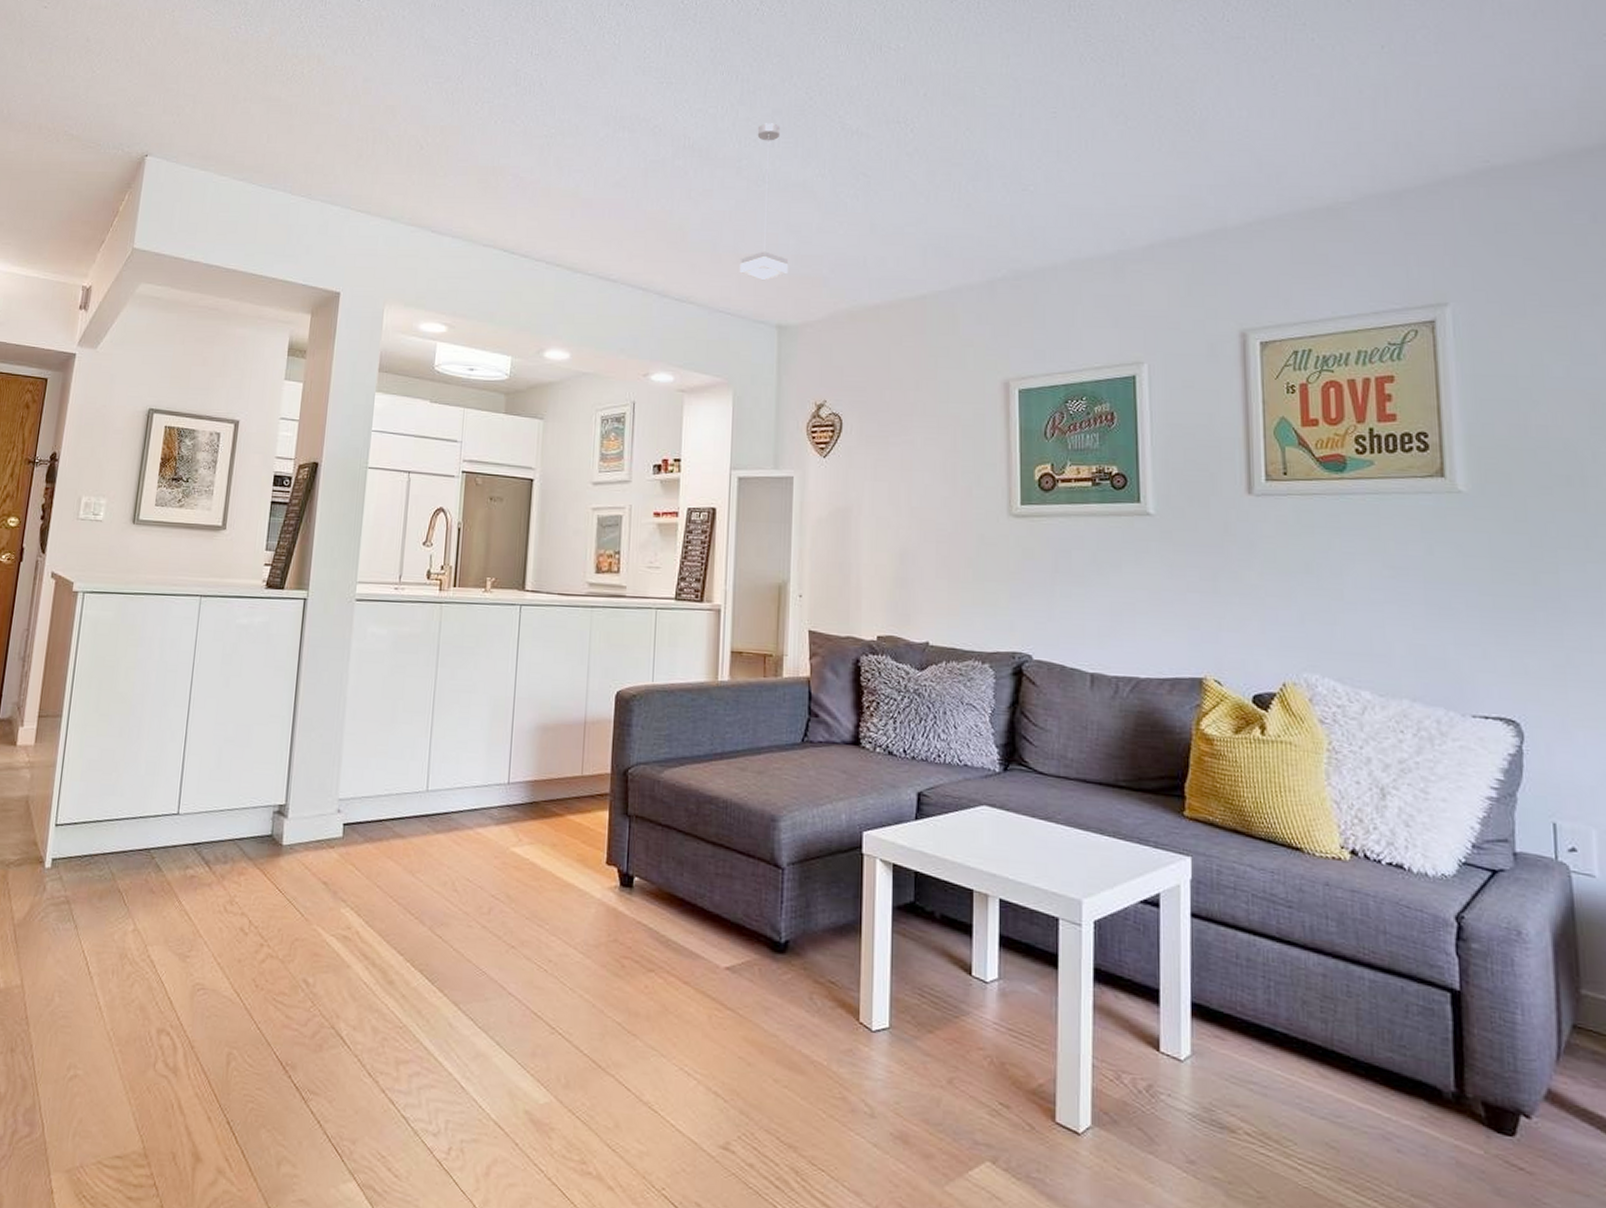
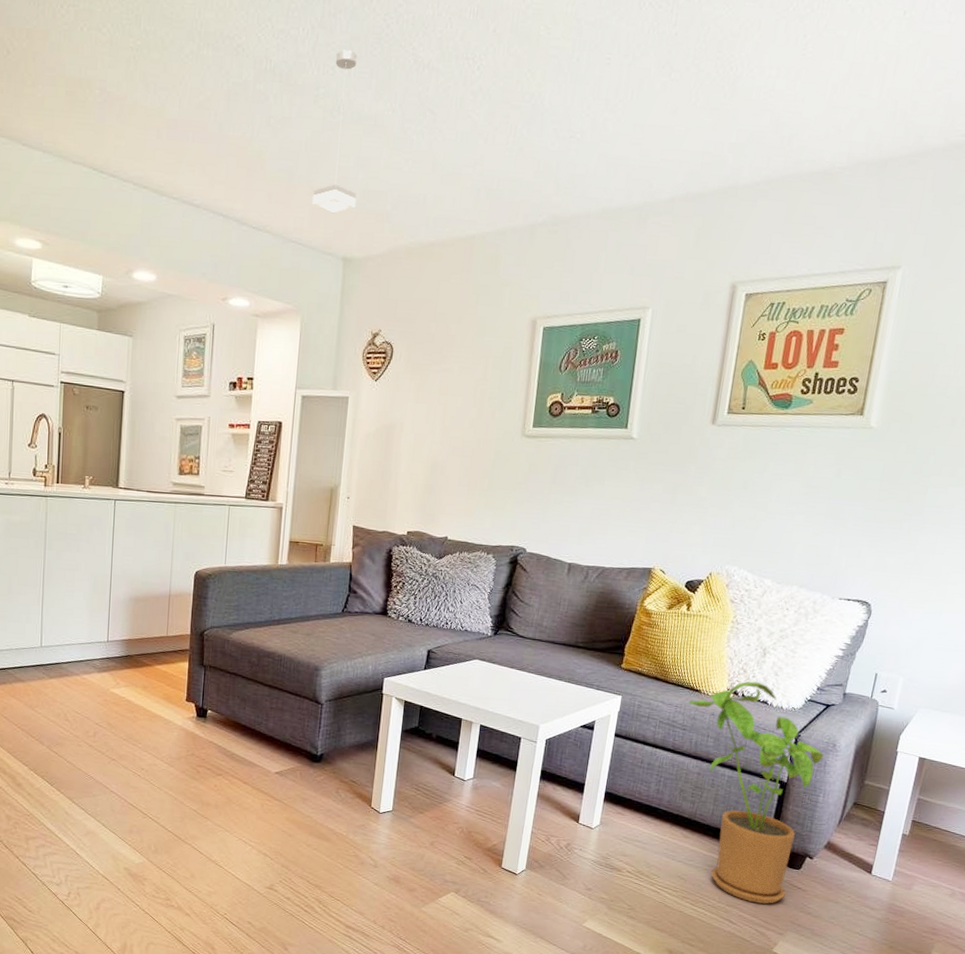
house plant: none [1289,834,1508,1195] -> present [689,681,824,904]

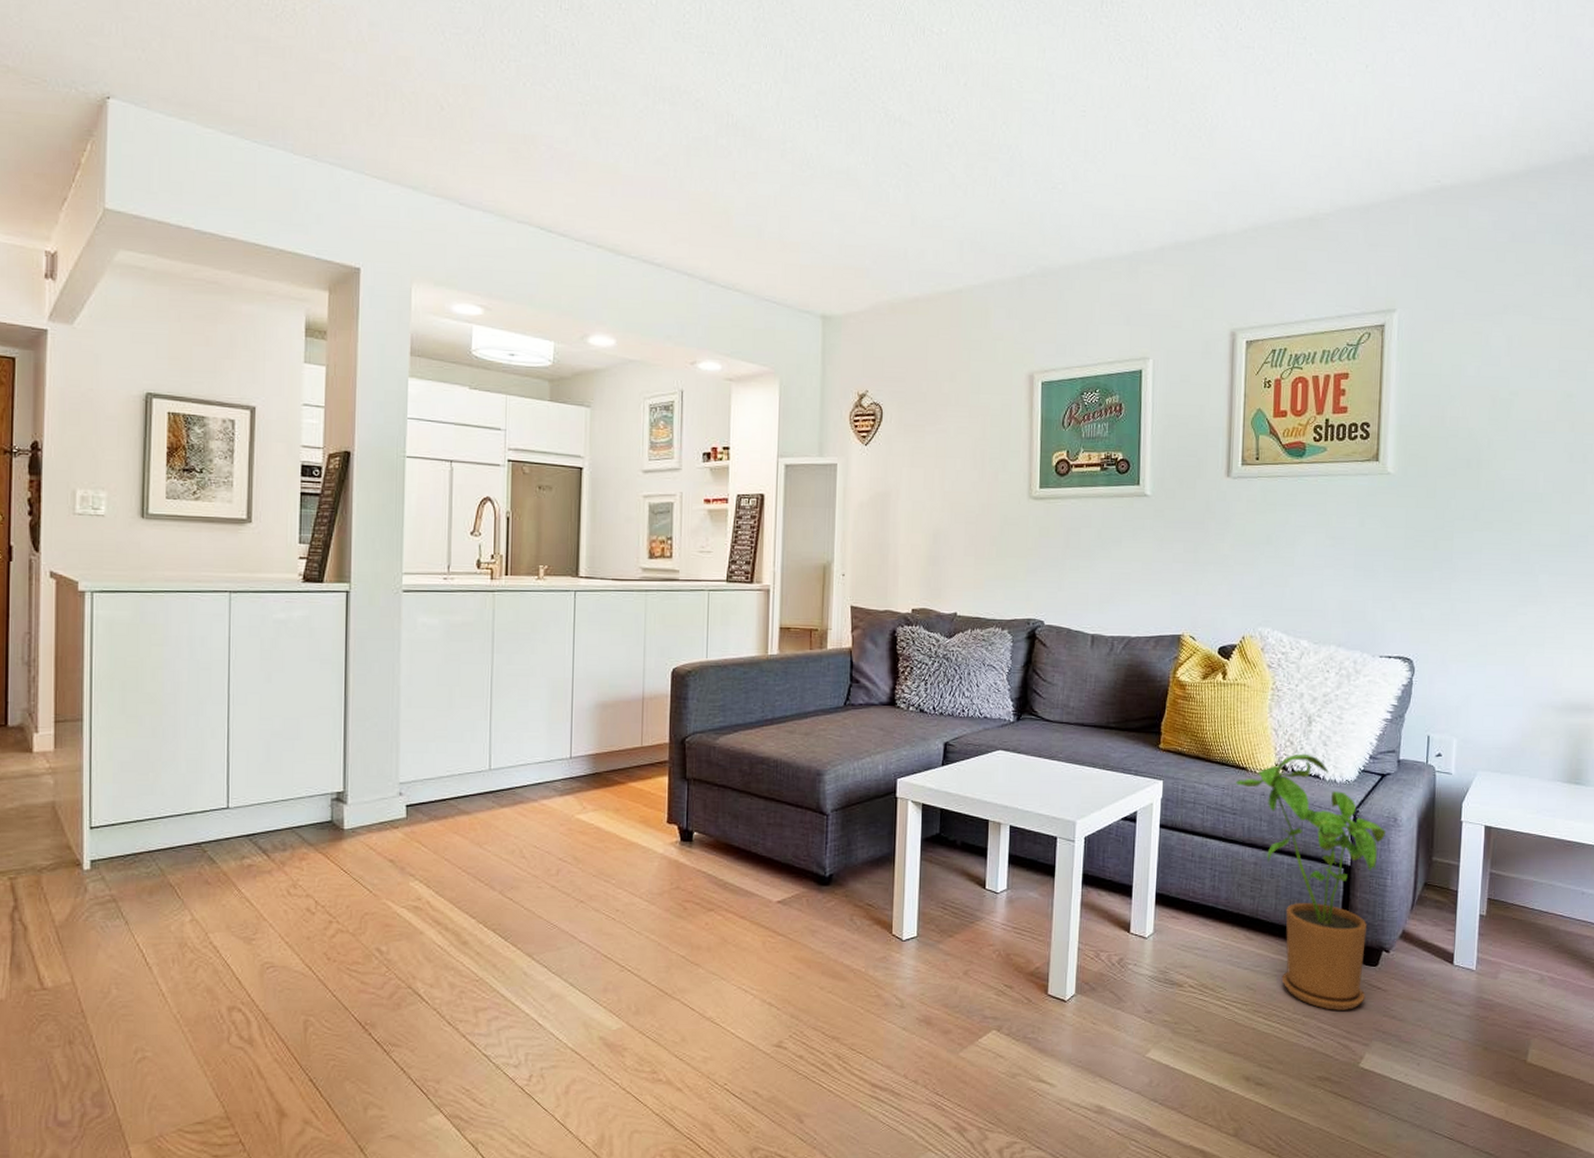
pendant lamp: present [312,50,358,214] -> none [784,104,833,270]

